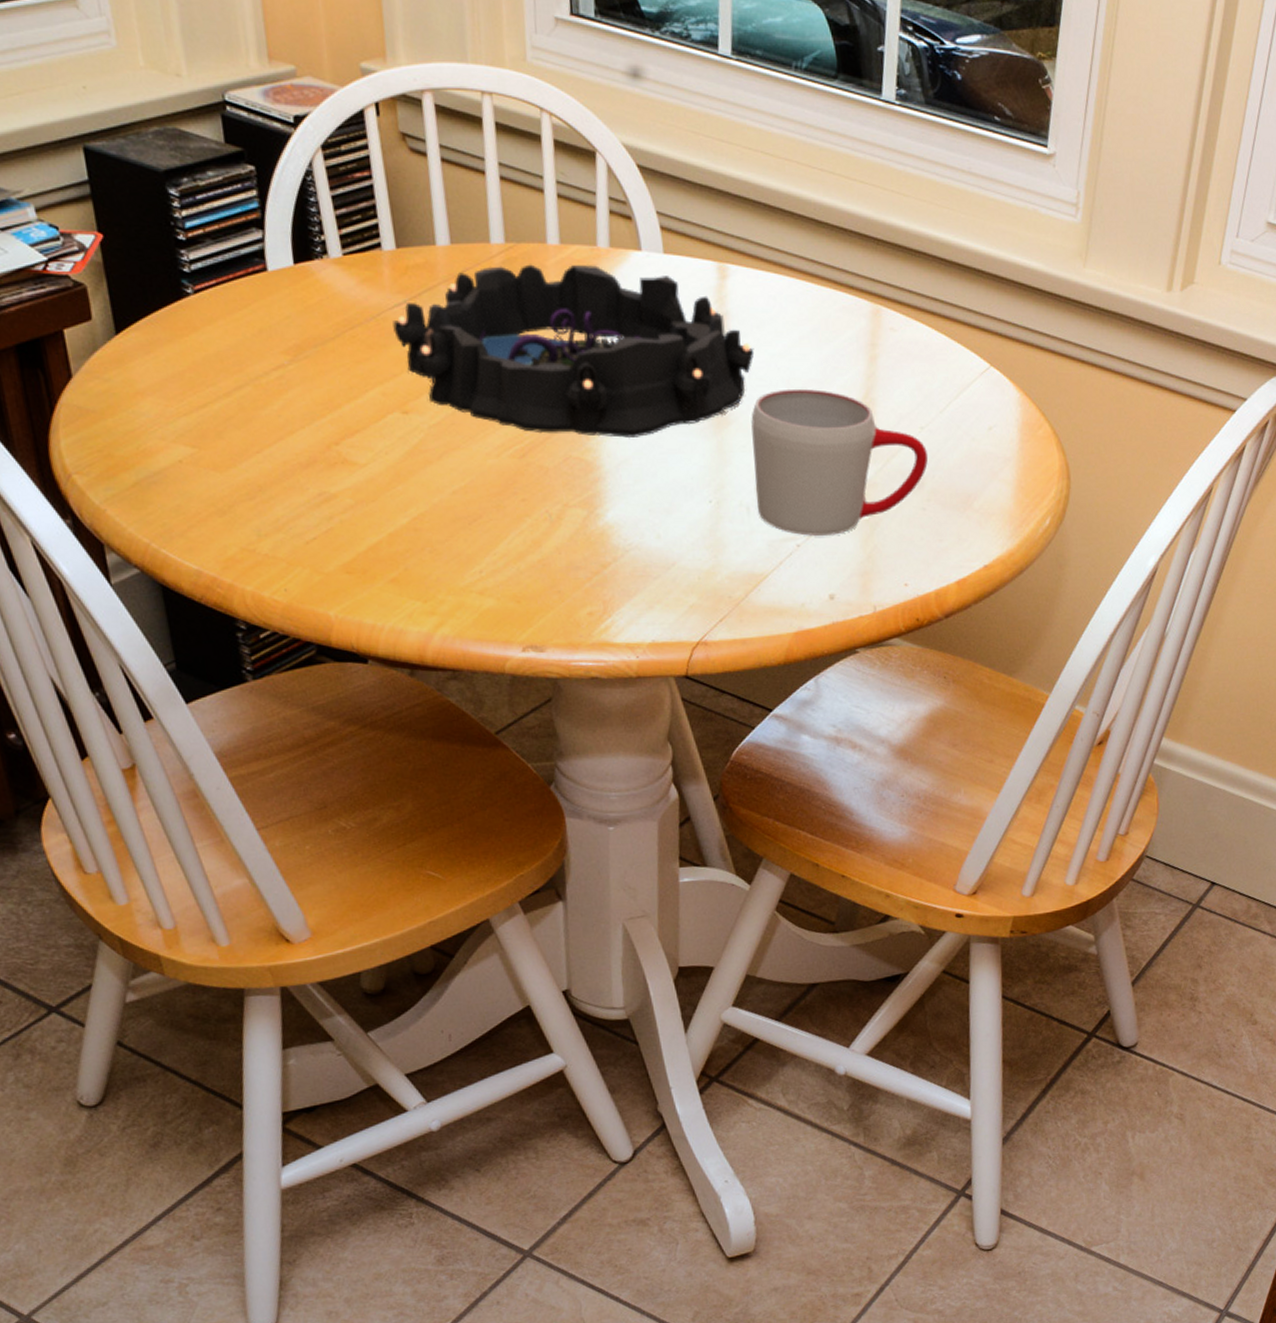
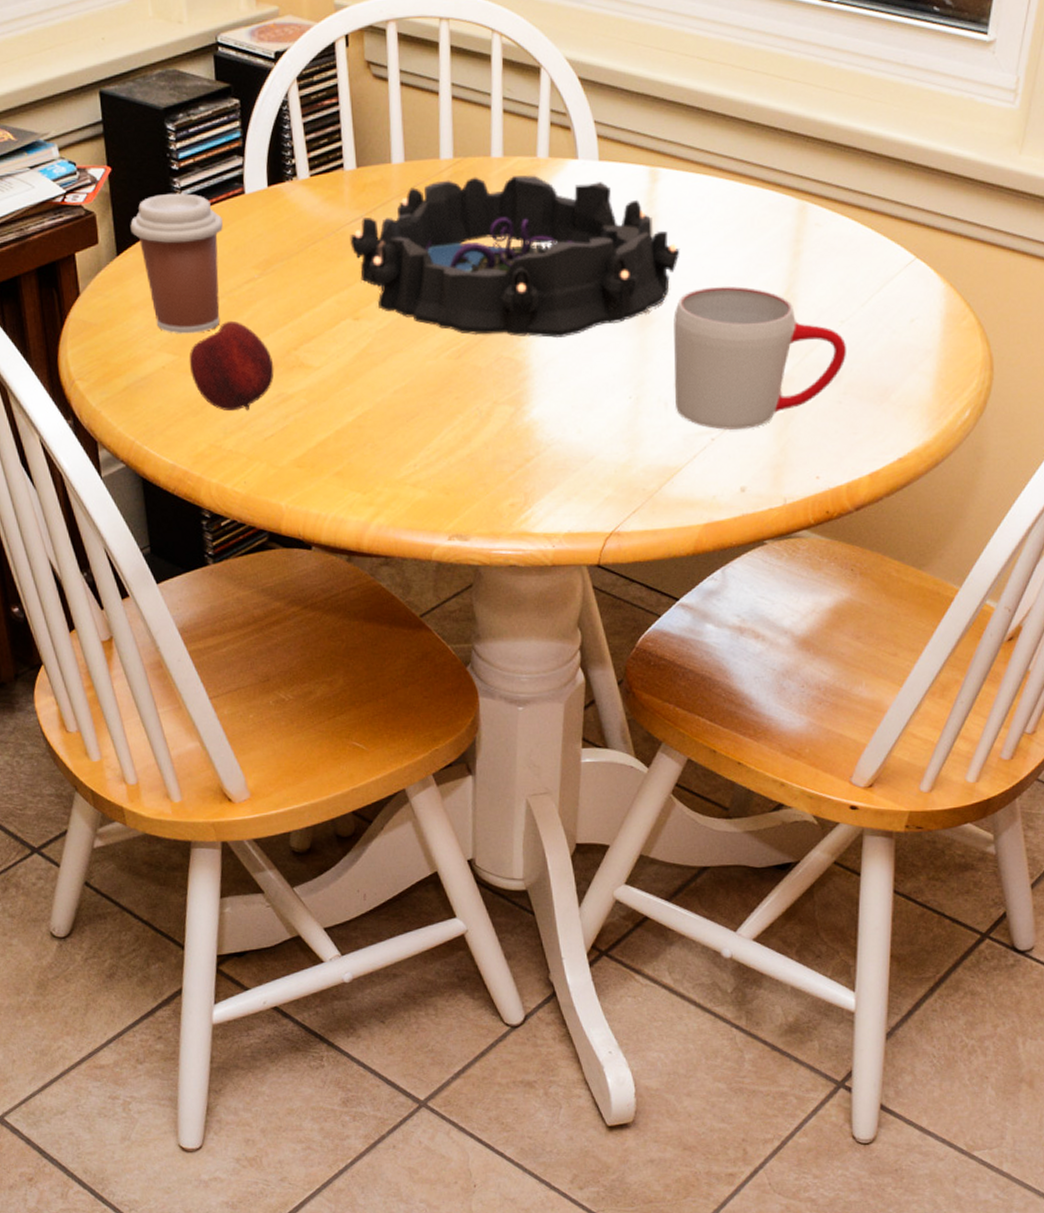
coffee cup: none [130,266,246,425] -> present [130,193,223,334]
apple: none [210,411,314,512] -> present [189,320,275,412]

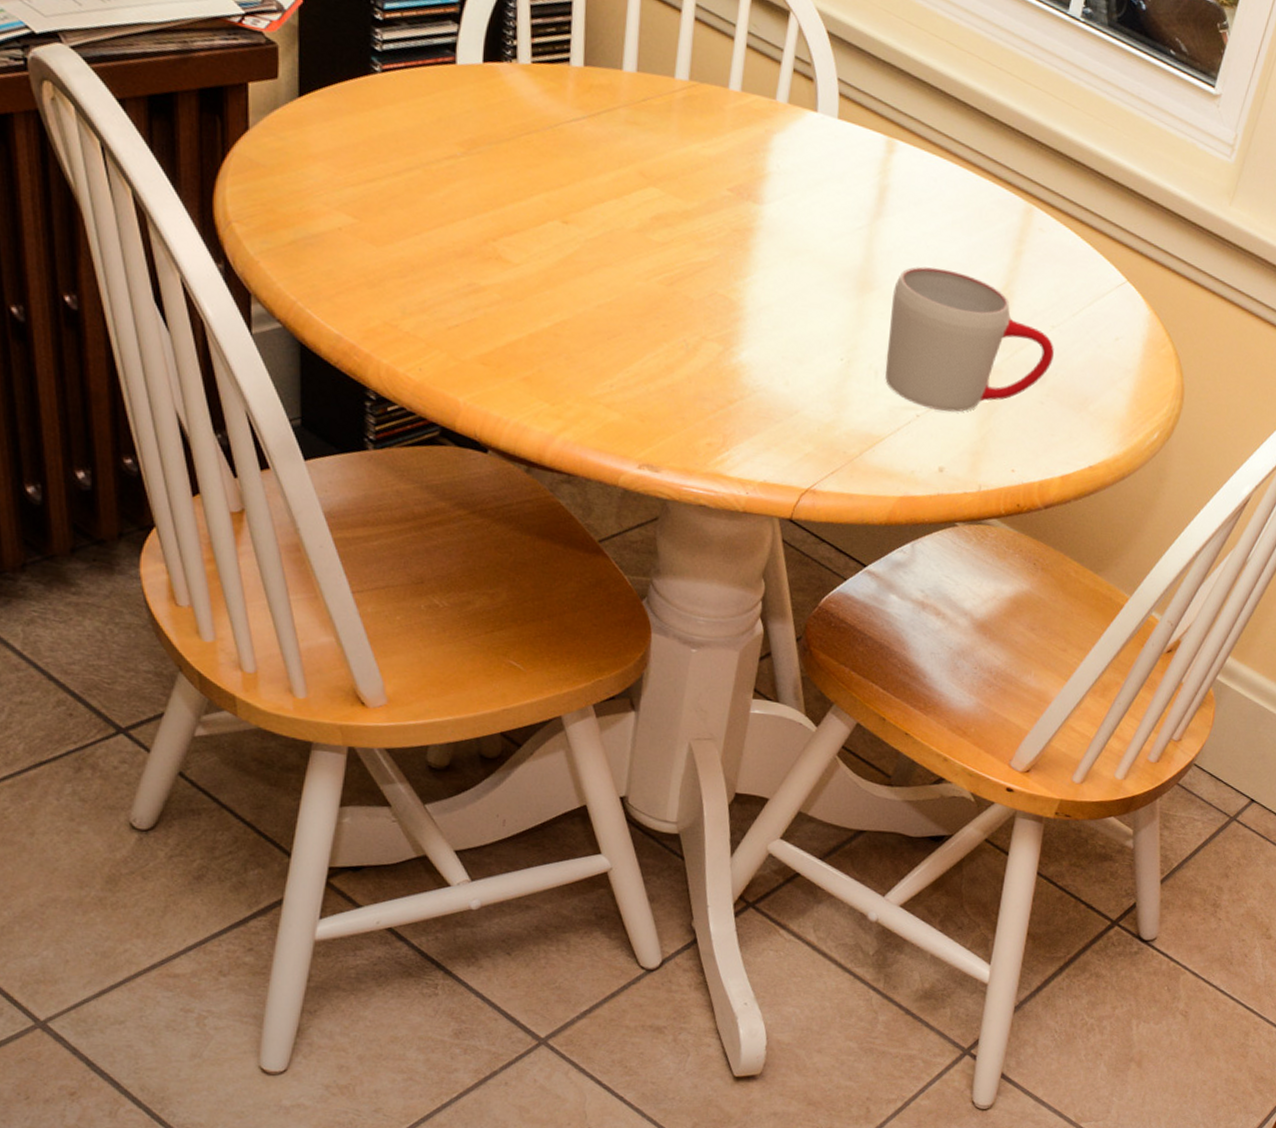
coffee cup: present [130,193,223,334] -> none [318,41,427,201]
apple: present [189,320,275,412] -> none [370,194,468,294]
decorative bowl: present [350,175,680,338] -> none [568,100,908,287]

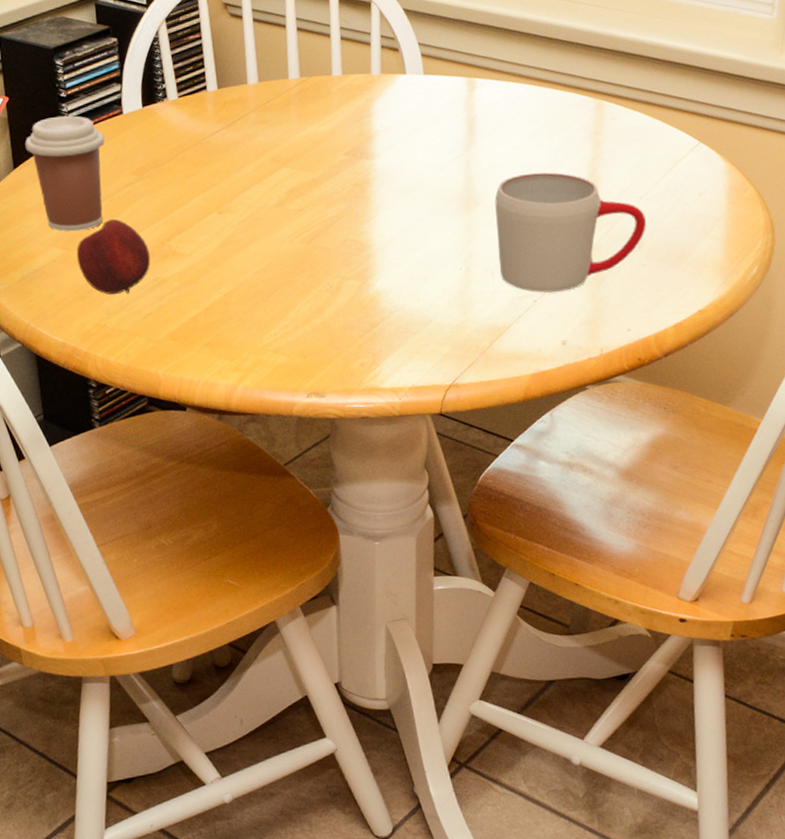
coffee cup: none [318,41,427,201] -> present [25,115,105,232]
apple: none [370,194,468,294] -> present [76,218,151,295]

